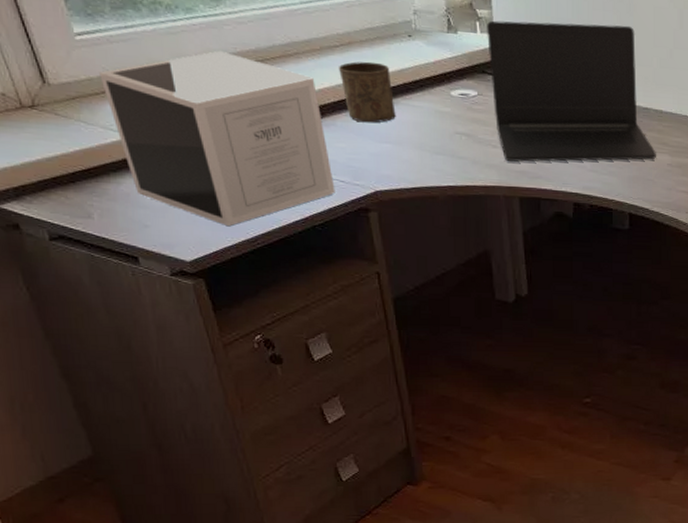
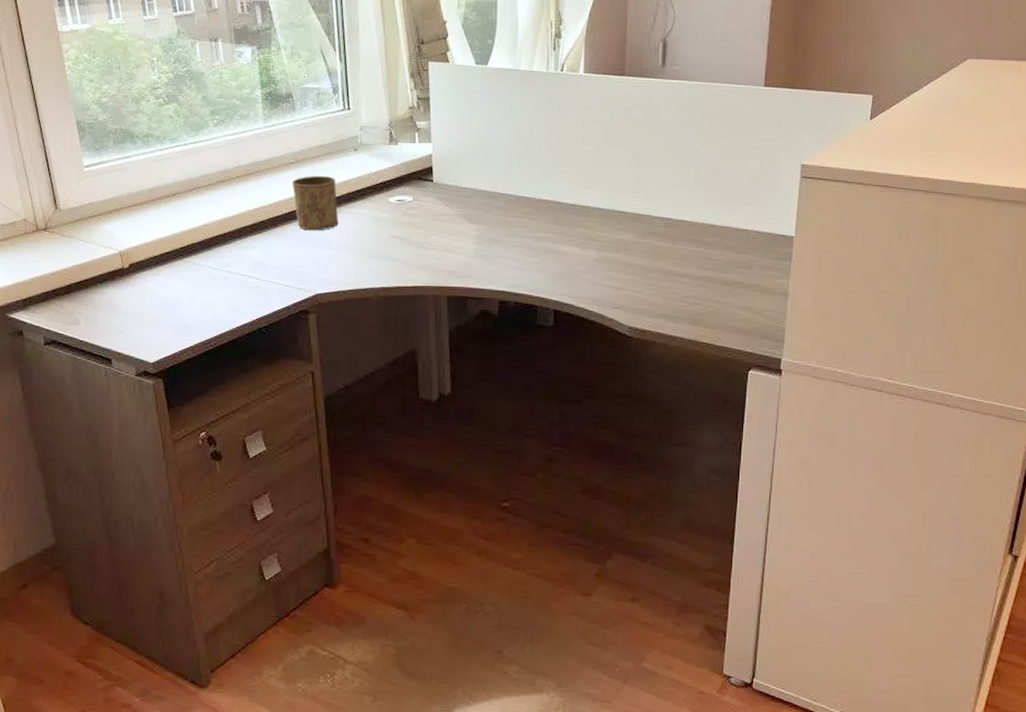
speaker: present [99,50,336,227] -> none [99,173,281,330]
laptop: present [487,20,656,162] -> none [424,126,583,262]

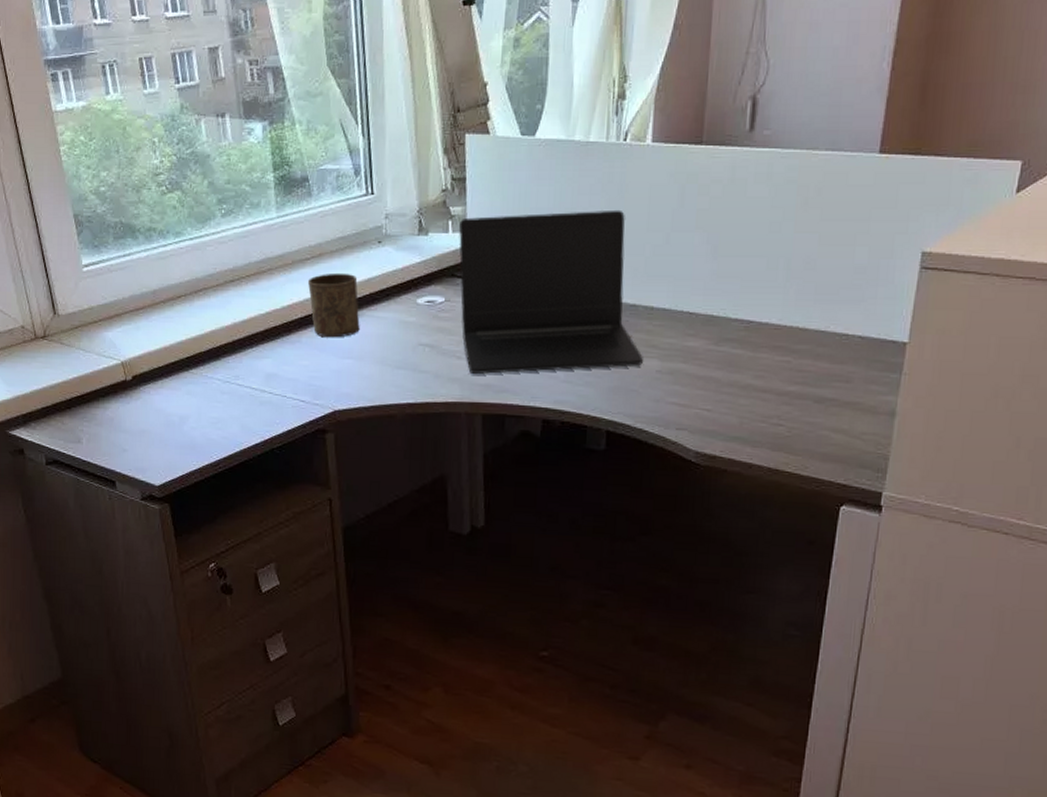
laptop: none [424,126,583,262] -> present [459,209,643,374]

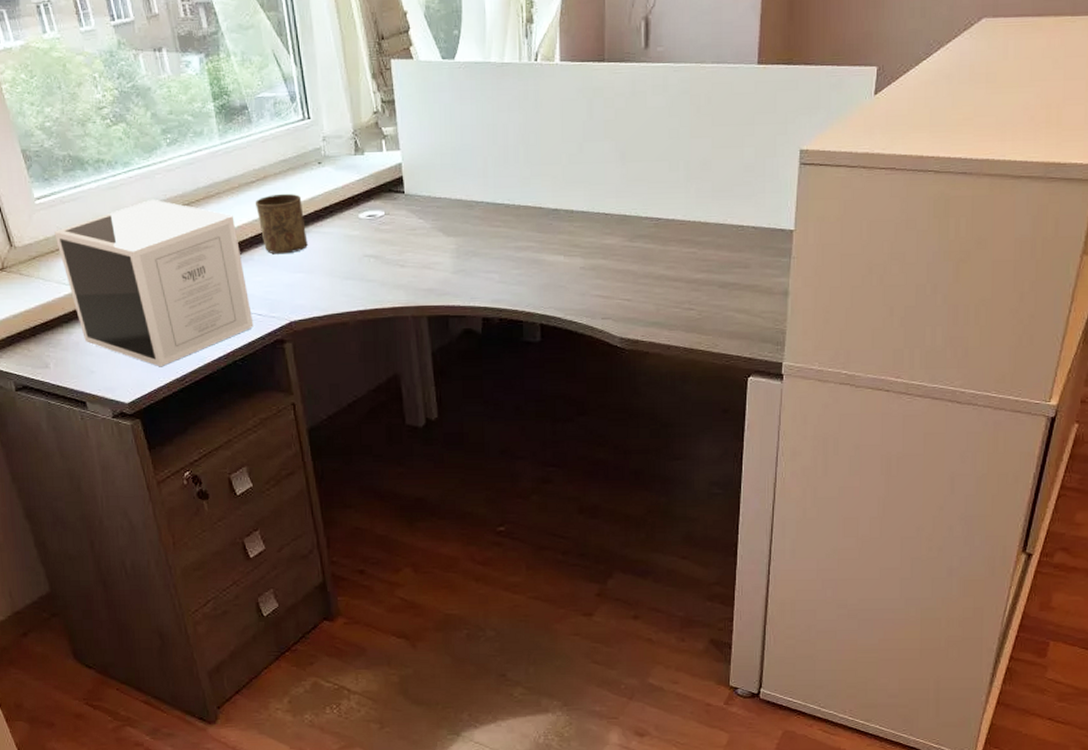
speaker: none [99,272,296,450] -> present [54,199,254,367]
laptop: present [459,209,643,374] -> none [392,123,568,280]

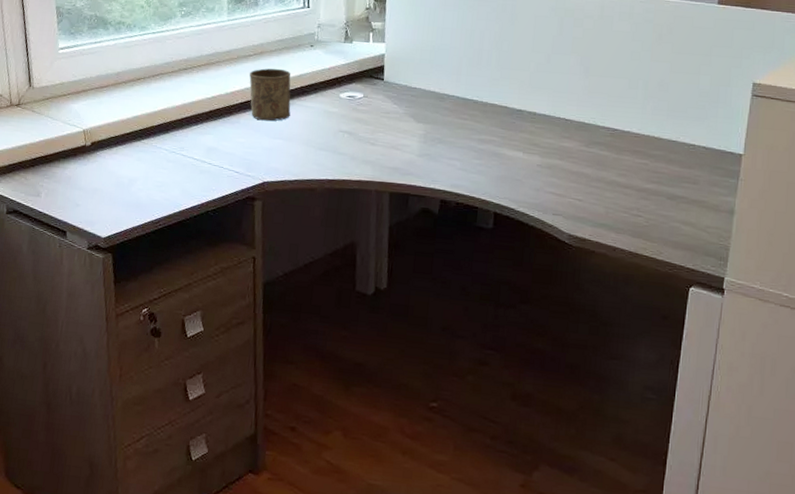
speaker: present [54,199,254,367] -> none [69,60,231,209]

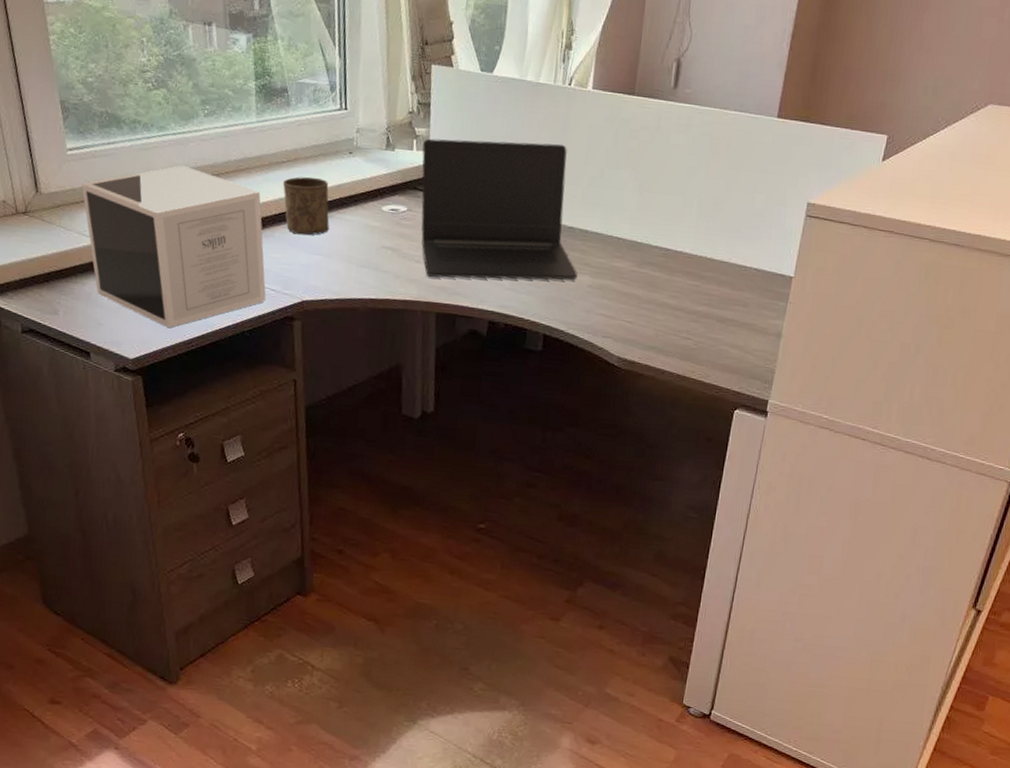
speaker: none [69,60,231,209] -> present [81,165,267,329]
laptop: none [376,31,526,160] -> present [421,138,577,281]

